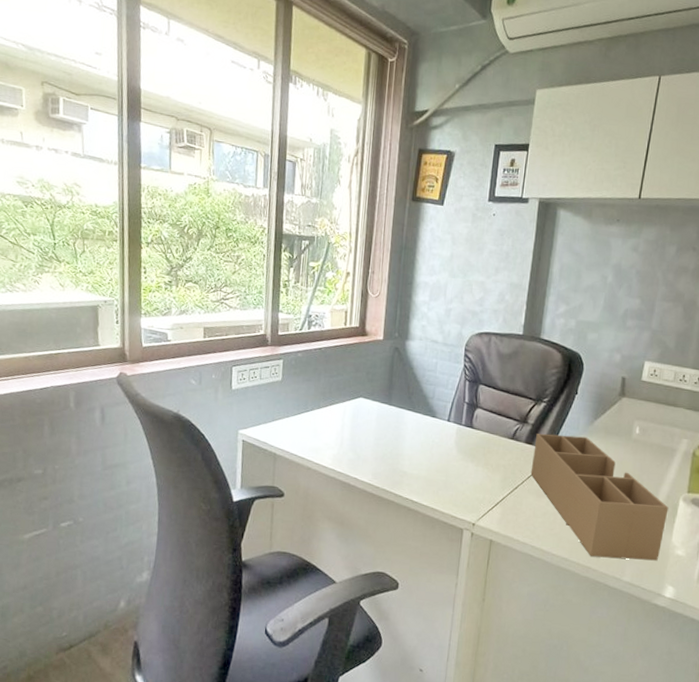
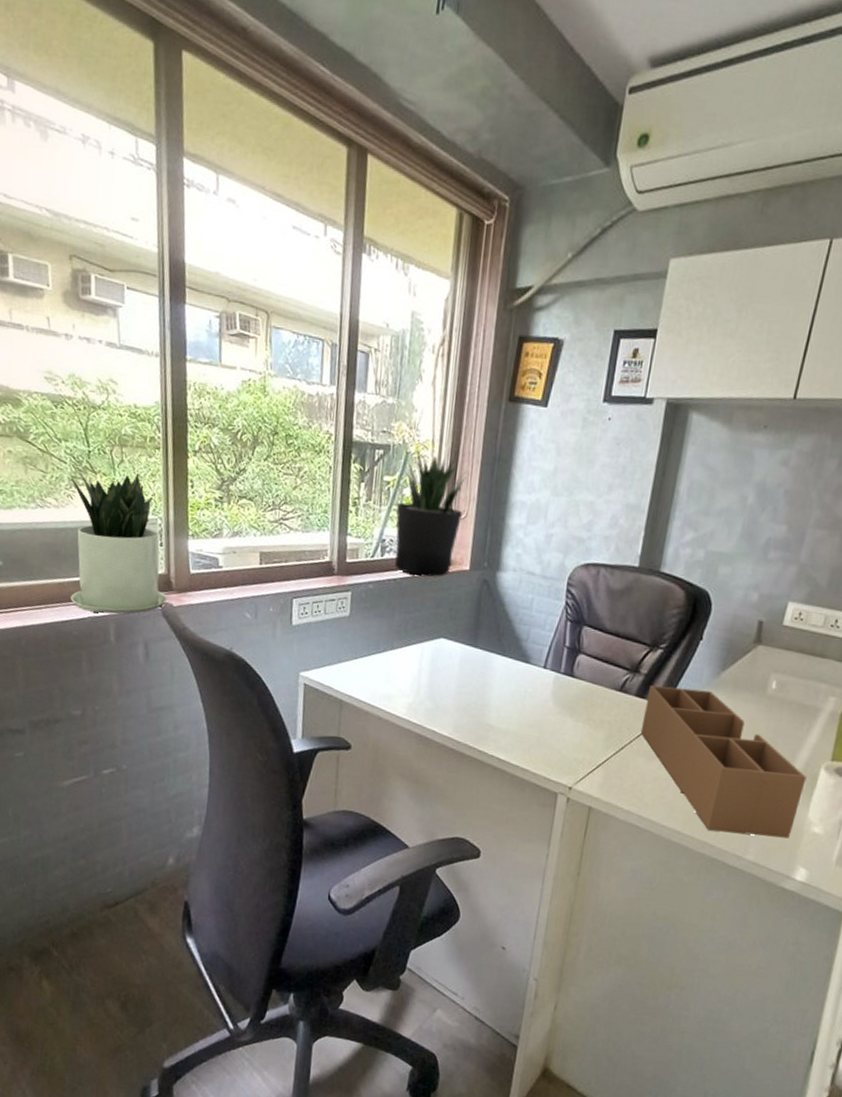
planter: none [35,260,123,384] -> present [70,470,168,615]
planter: none [320,236,379,346] -> present [395,444,467,577]

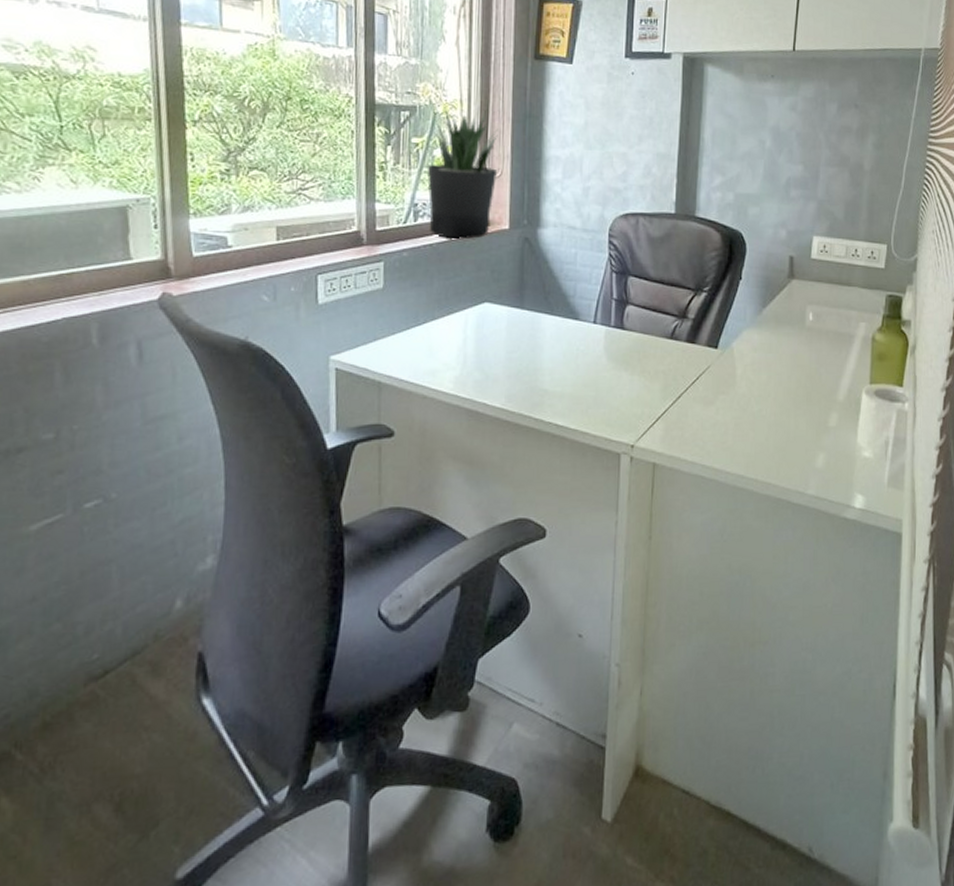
planter: present [70,470,168,615] -> none [36,148,166,312]
desk organizer: present [640,685,807,839] -> none [695,329,851,470]

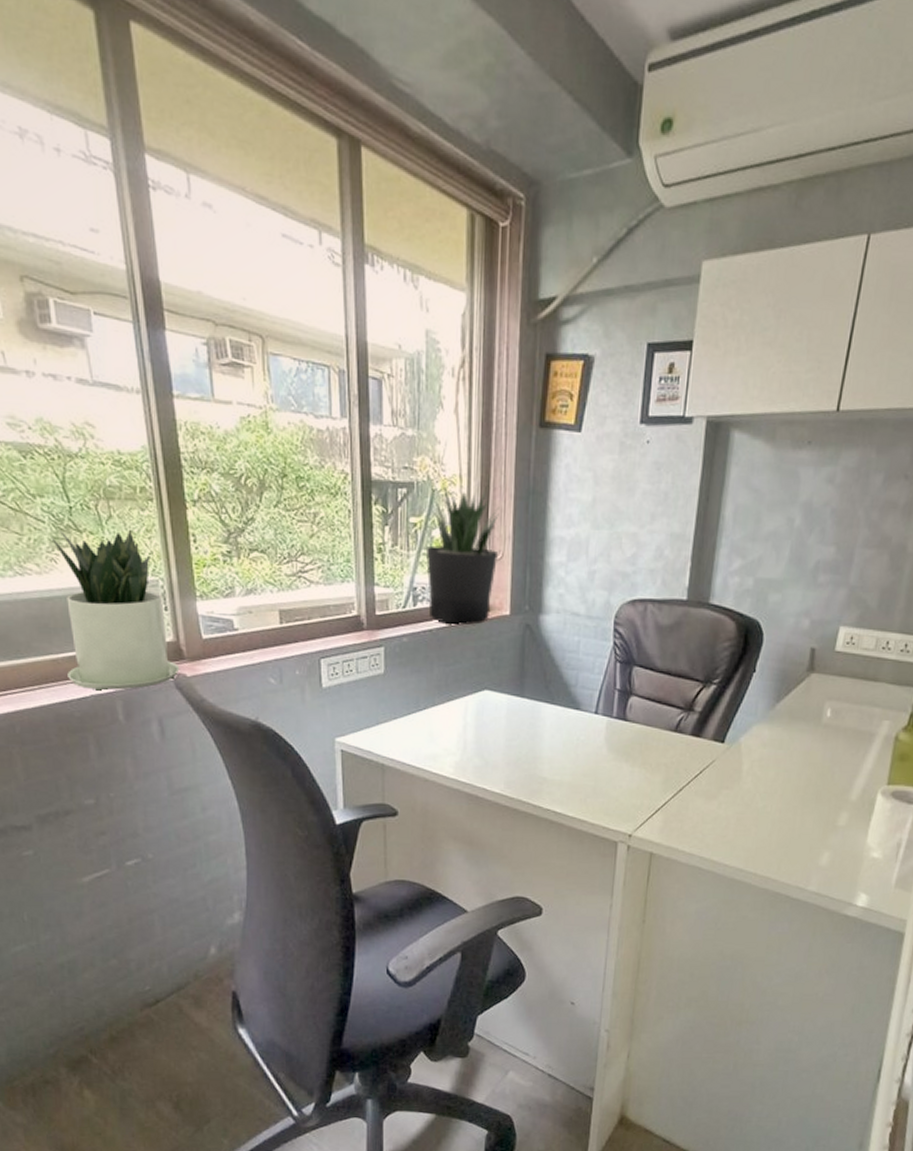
planter: none [36,148,166,312] -> present [51,530,180,690]

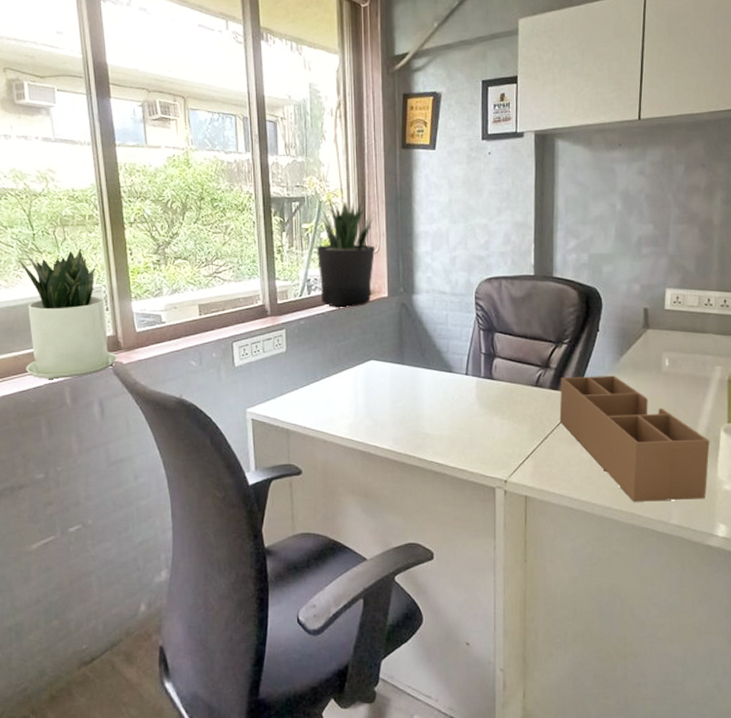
desk organizer: none [698,722,864,866] -> present [559,375,710,502]

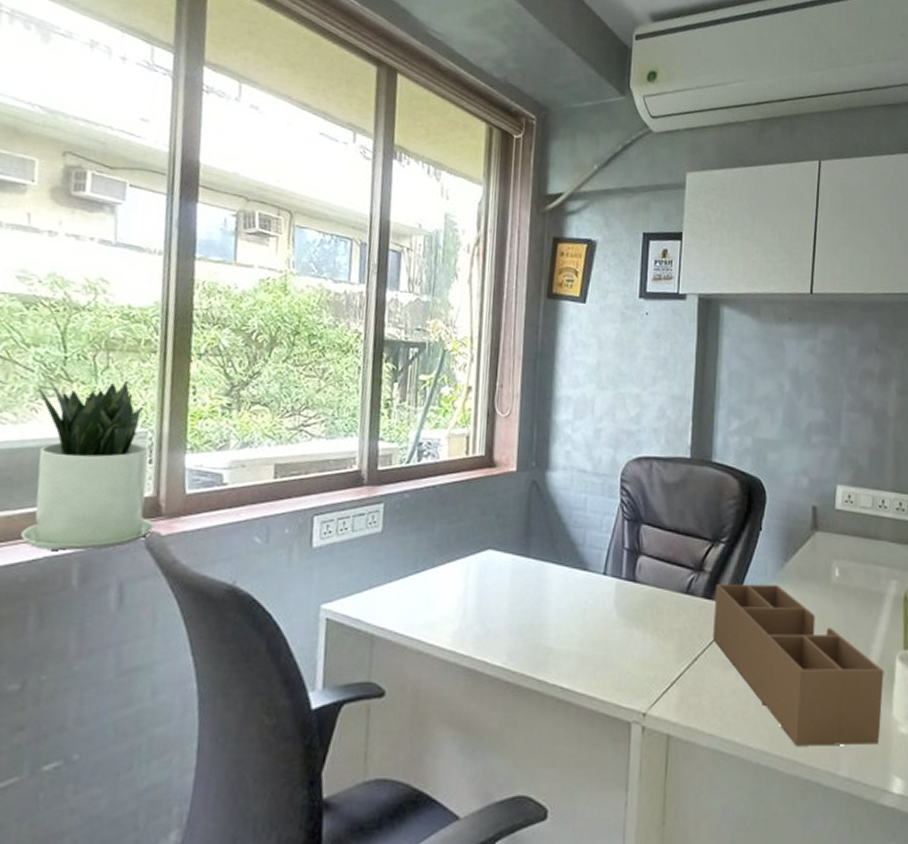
planter: present [316,193,375,307] -> none [433,341,508,481]

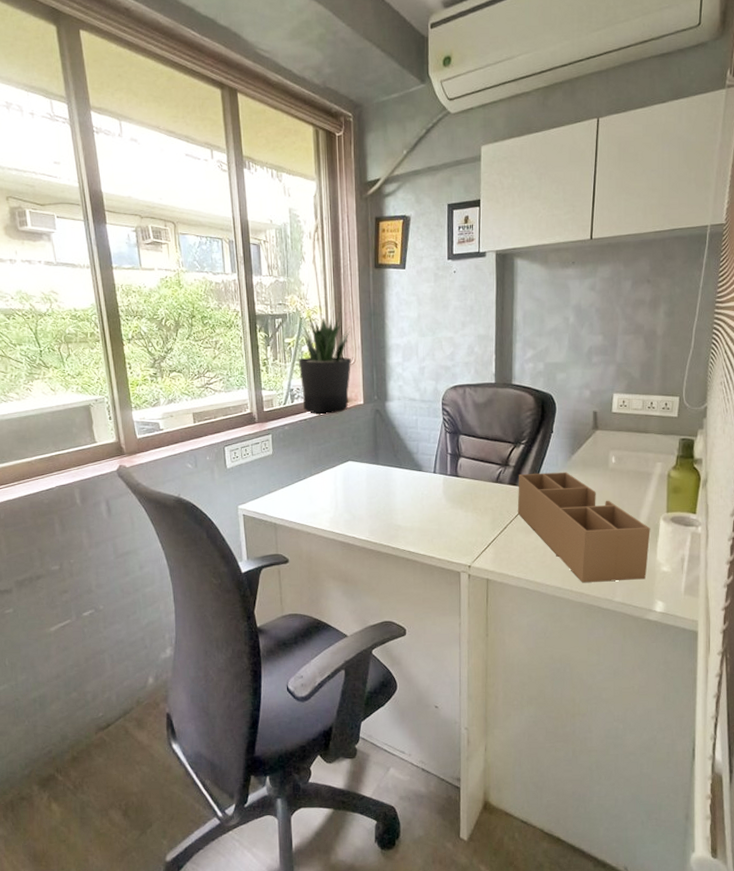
planter: present [21,379,155,551] -> none [27,364,121,482]
planter: none [433,341,508,481] -> present [298,310,351,414]

